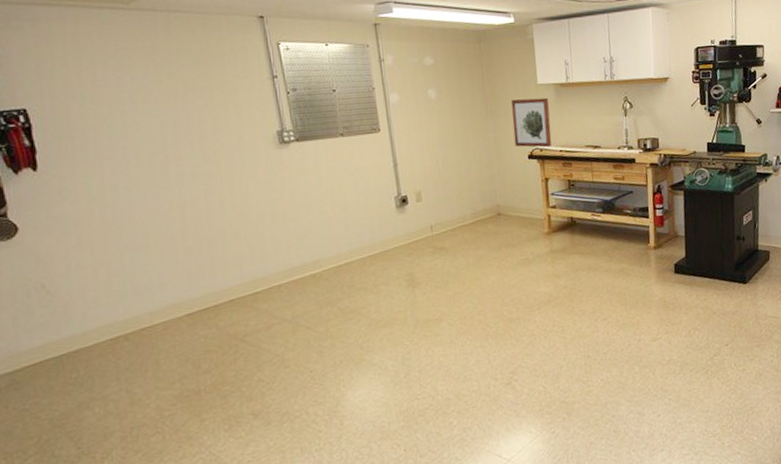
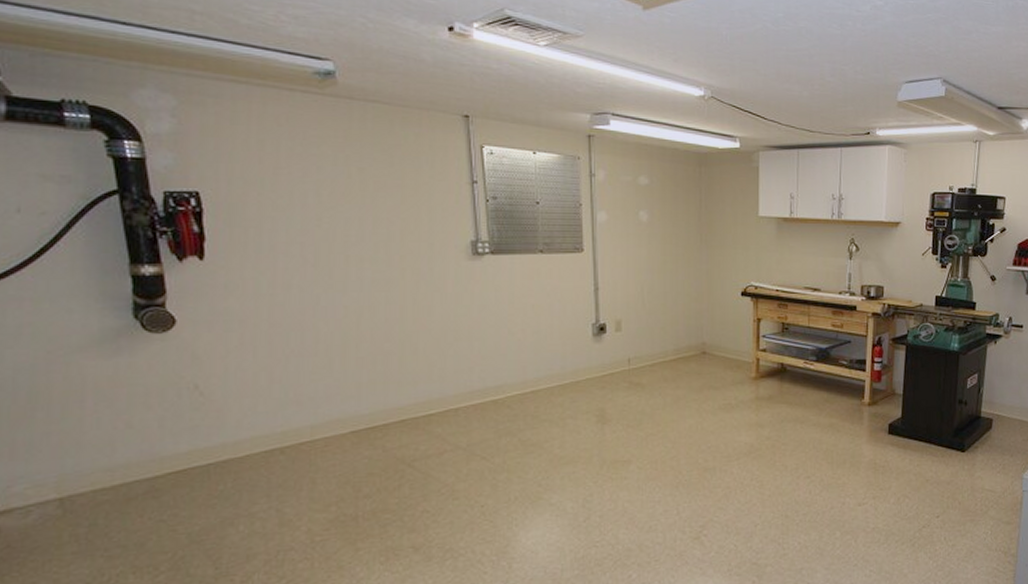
wall art: present [511,97,552,148] -> none [728,231,769,285]

